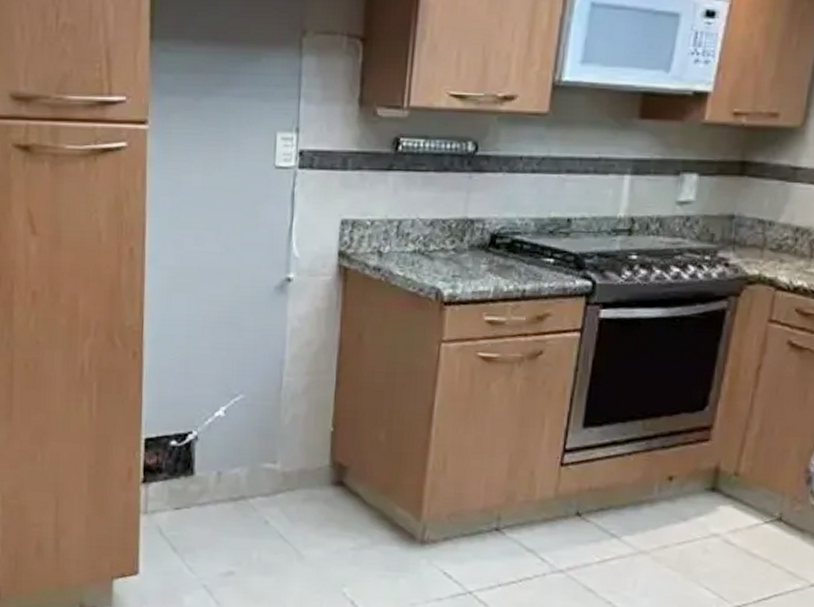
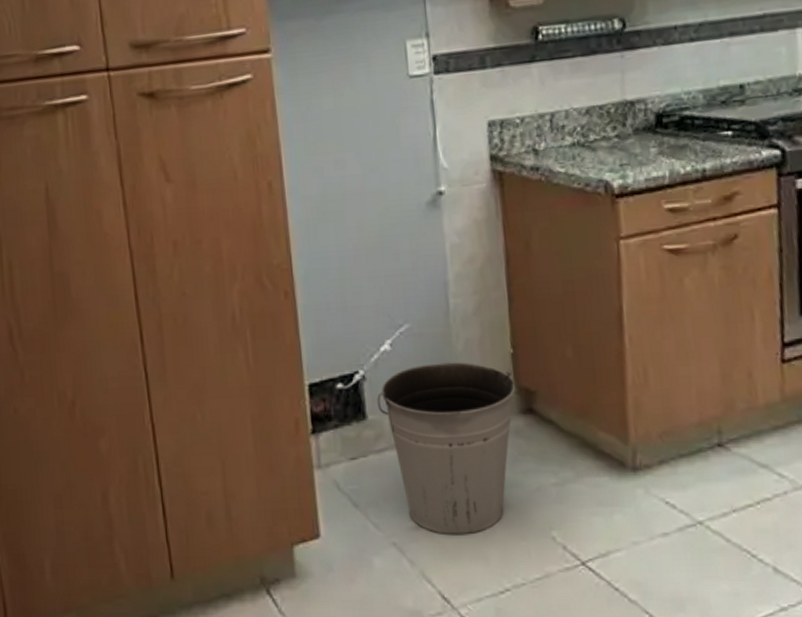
bucket: none [205,432,331,584] -> present [377,362,515,534]

